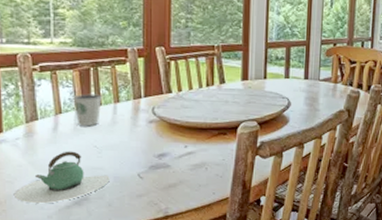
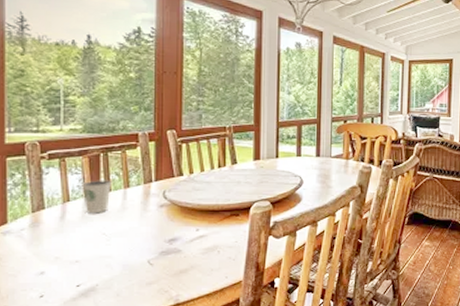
teapot: present [15,151,110,204] -> none [18,240,118,298]

